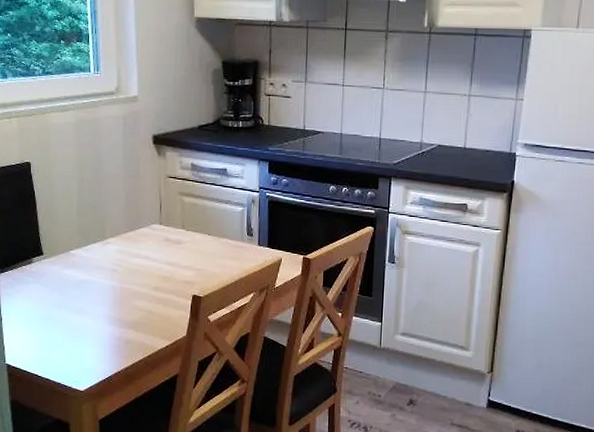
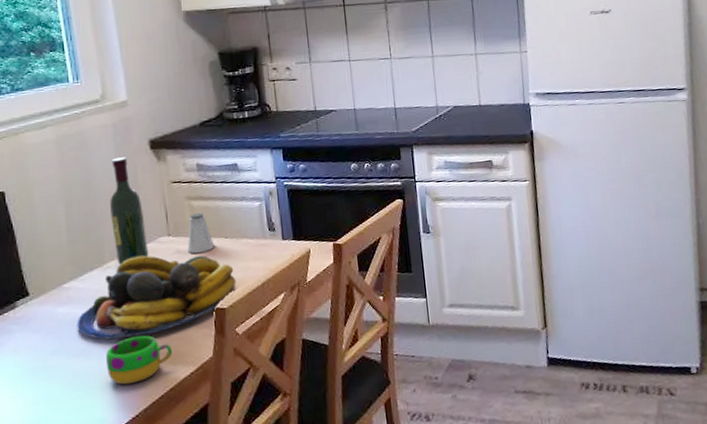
fruit bowl: none [78,237,213,307] -> present [77,255,236,340]
mug: none [98,305,153,345] -> present [105,335,172,385]
wine bottle: none [113,147,143,243] -> present [109,157,149,265]
saltshaker: none [175,208,199,244] -> present [187,212,215,253]

